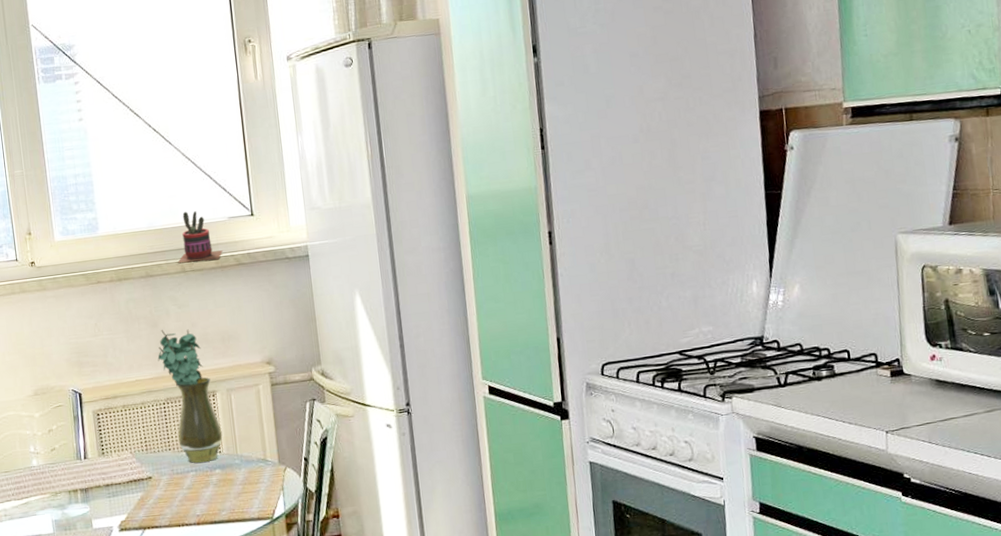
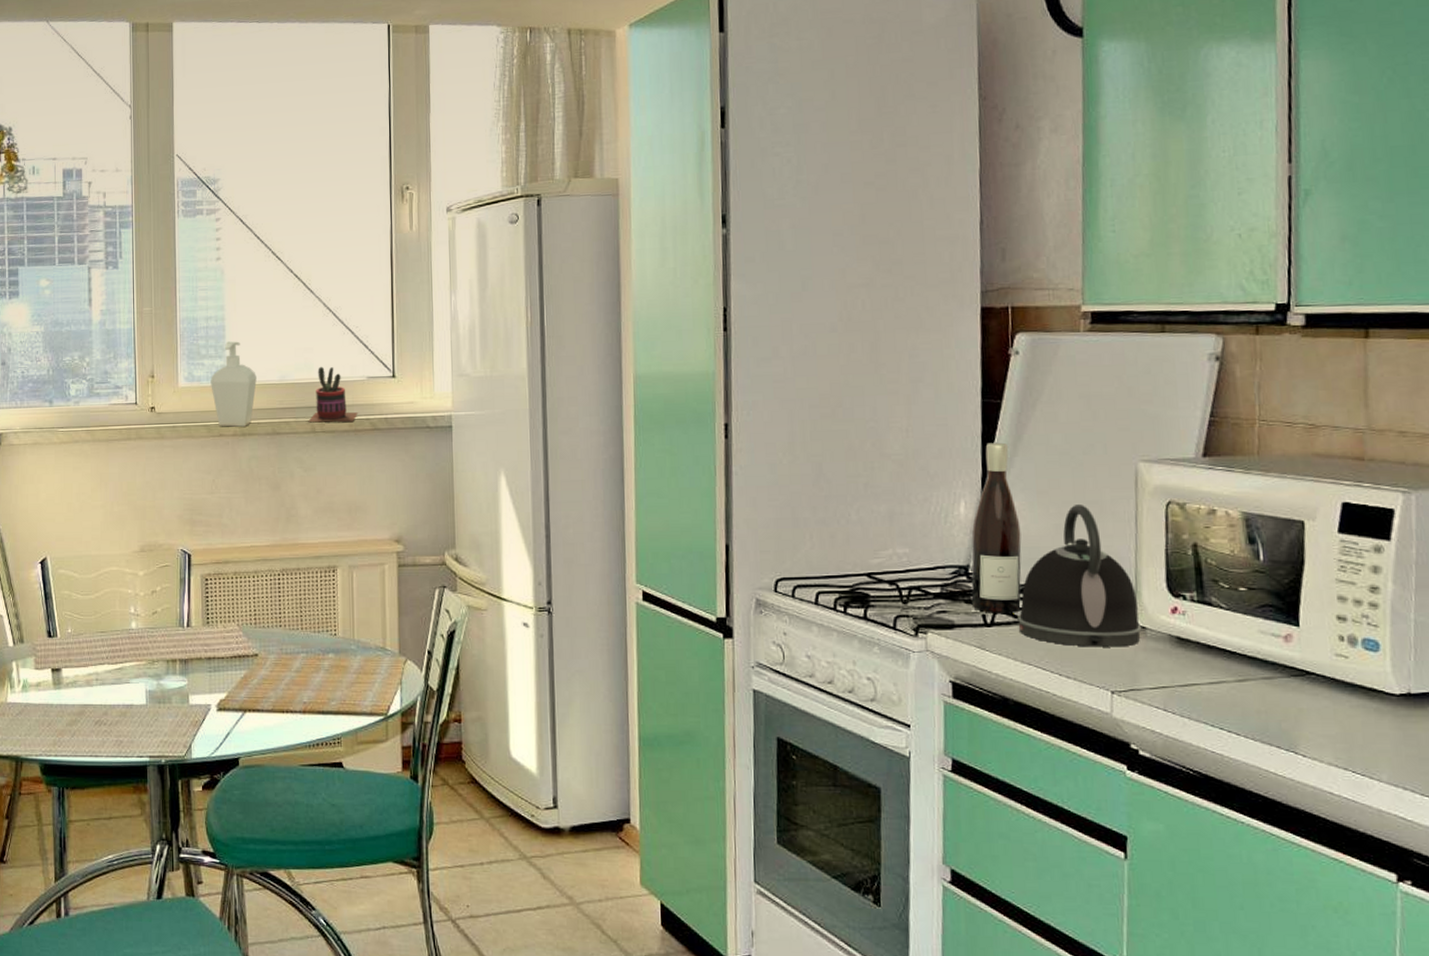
soap bottle: none [84,194,127,274] -> present [210,341,257,427]
vase: present [157,329,223,463] -> none [276,493,340,644]
bottle: none [763,227,809,376] -> present [971,442,1022,613]
kettle: none [806,274,908,396] -> present [1017,503,1142,647]

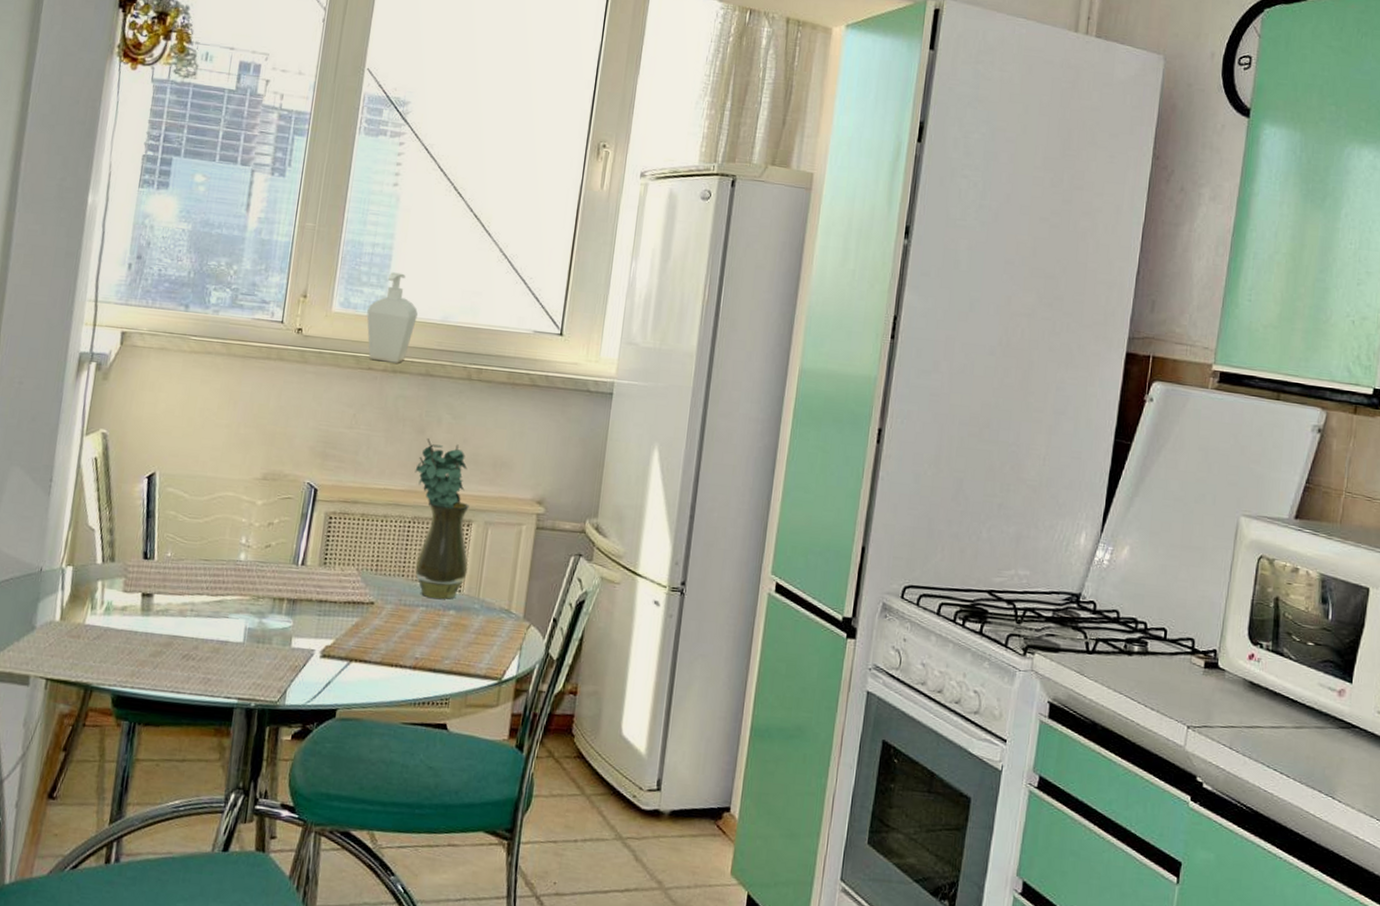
vase: none [276,493,340,644] -> present [415,438,469,599]
potted cactus: present [308,366,358,423] -> none [465,313,519,375]
bottle: present [971,442,1022,613] -> none [1077,480,1132,644]
kettle: present [1017,503,1142,647] -> none [1116,548,1222,686]

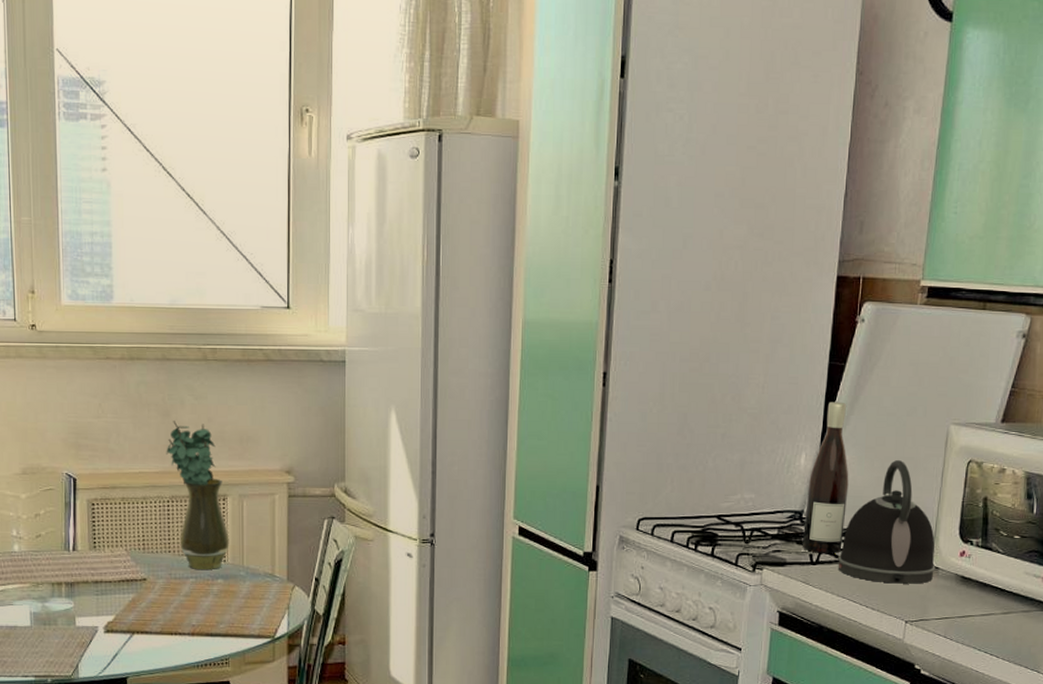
soap bottle: present [367,272,418,363] -> none [96,260,146,350]
bottle: none [1077,480,1132,644] -> present [802,401,849,553]
kettle: none [1116,548,1222,686] -> present [838,459,936,584]

